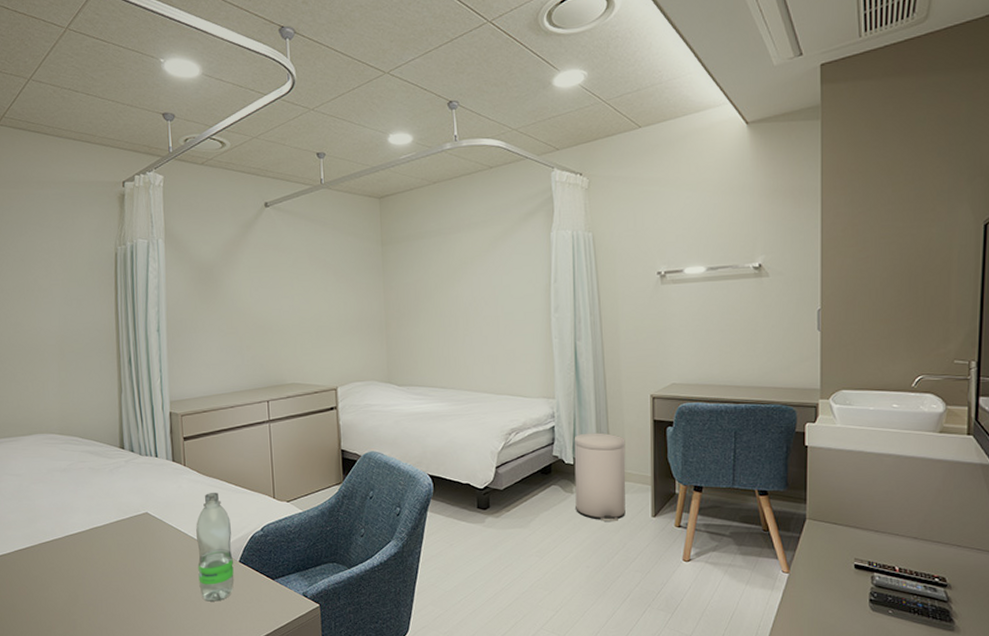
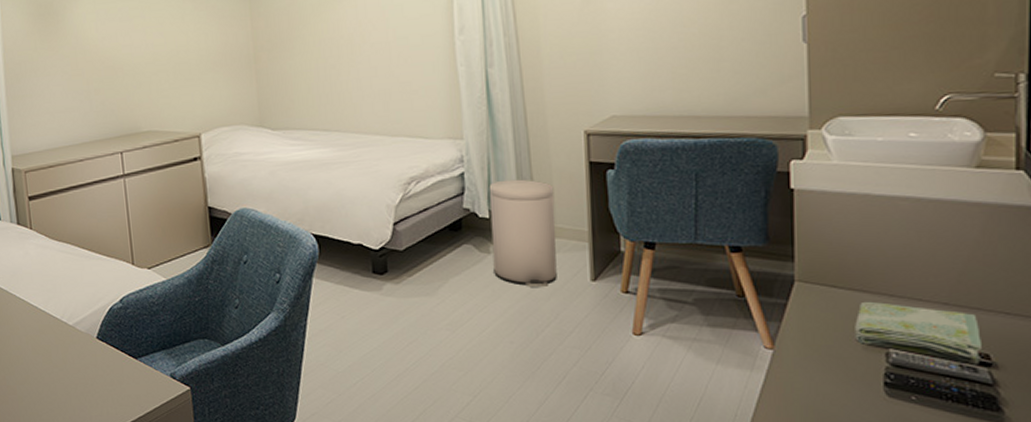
bottle: present [196,493,234,602] -> none [46,259,92,384]
towel: none [849,535,940,586] -> present [855,301,981,365]

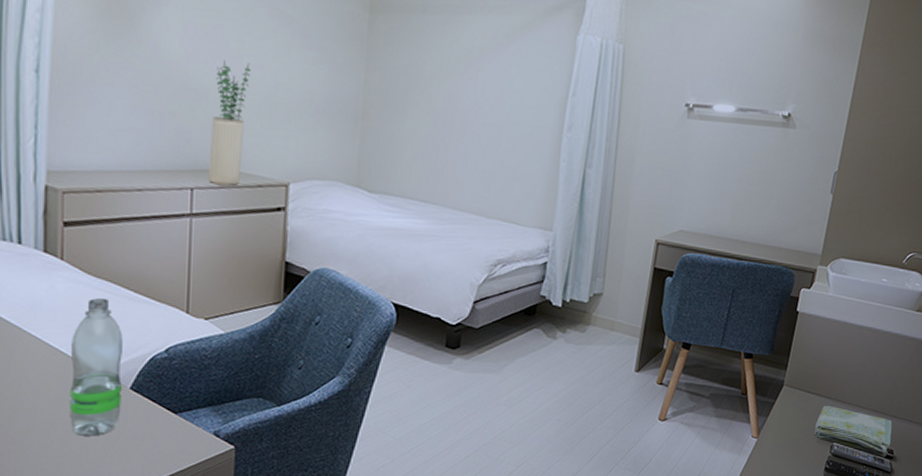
bottle: none [46,259,92,384] -> present [69,298,123,436]
vase: none [126,33,159,146] -> present [207,60,252,186]
pedal bin: present [488,179,557,287] -> none [556,273,621,373]

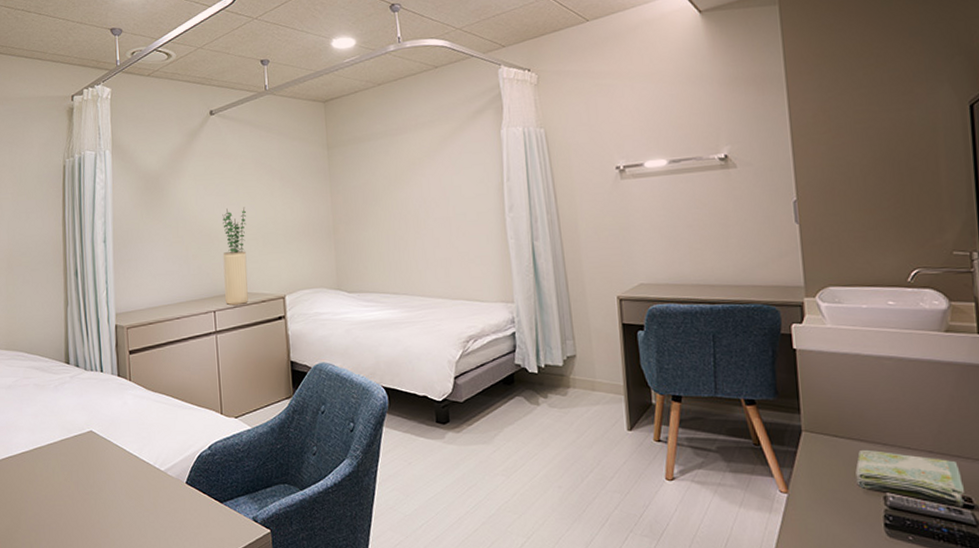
bottle: present [69,298,123,436] -> none [141,409,181,527]

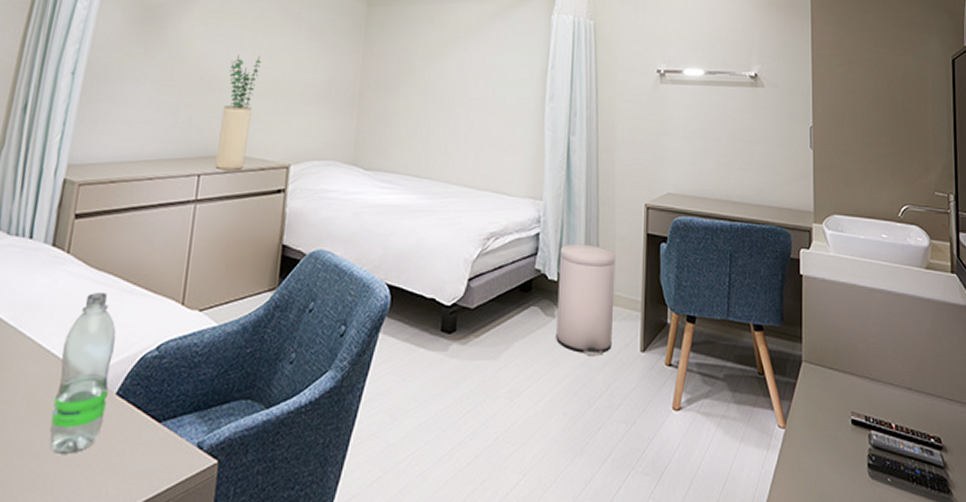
bottle: none [141,409,181,527] -> present [49,293,116,454]
pedal bin: none [537,338,598,436] -> present [556,244,616,355]
towel: present [855,449,964,507] -> none [846,383,935,448]

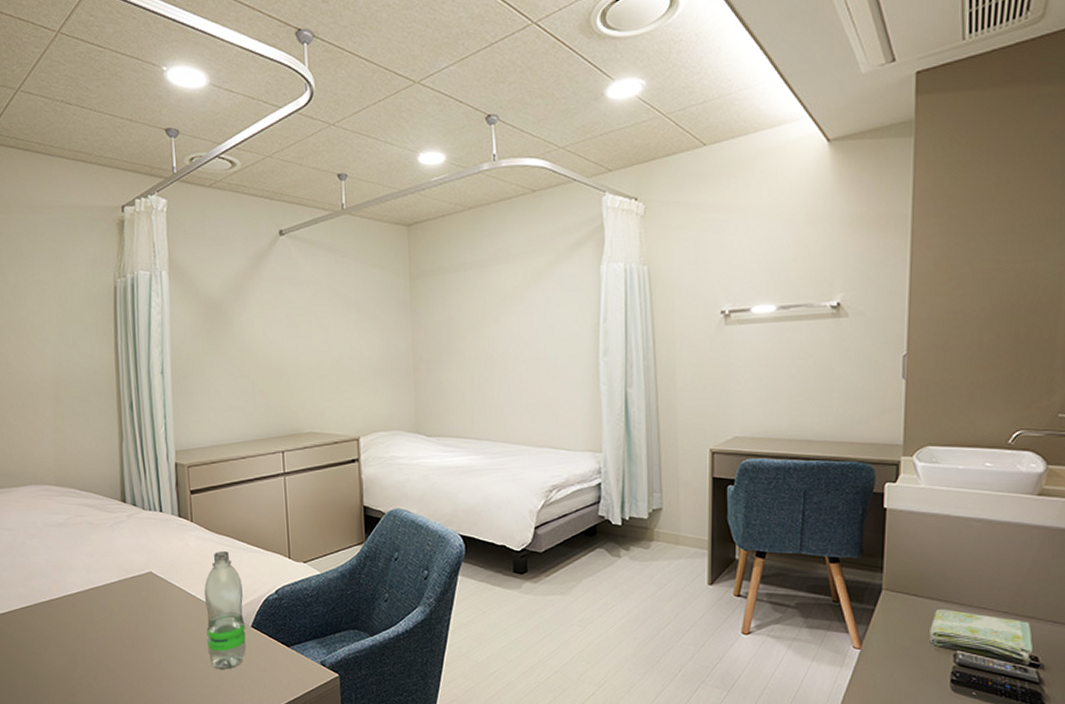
vase: present [214,54,262,171] -> none [292,340,320,446]
pedal bin: present [556,244,616,355] -> none [622,491,680,589]
towel: none [846,383,935,448] -> present [929,609,1032,666]

